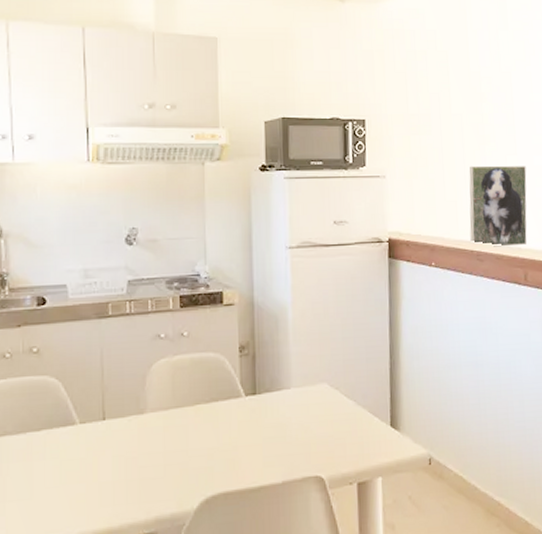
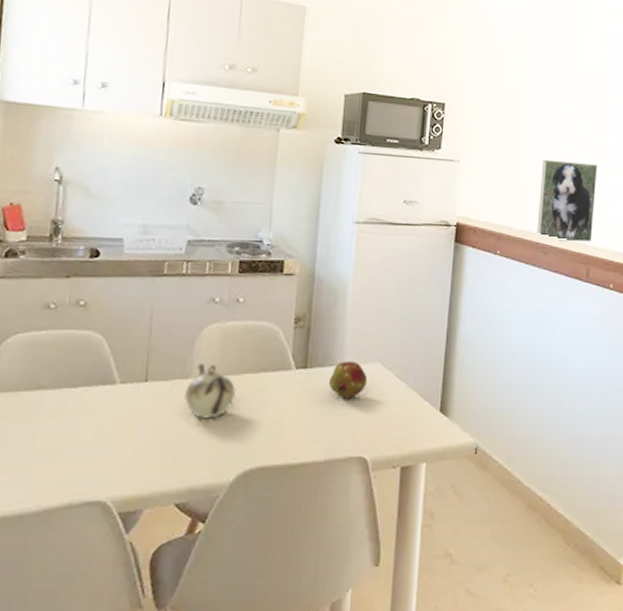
teapot: none [141,398,190,451] -> present [183,364,236,419]
fruit: none [279,384,317,421] -> present [329,361,368,399]

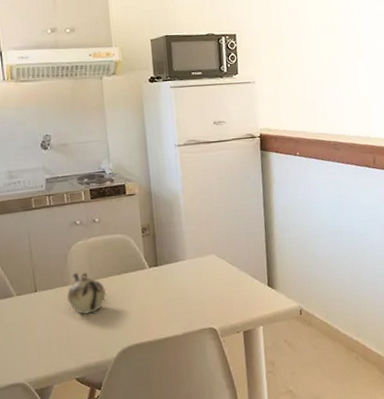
fruit: present [329,361,368,399] -> none [177,256,207,286]
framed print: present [537,159,598,242] -> none [325,68,375,137]

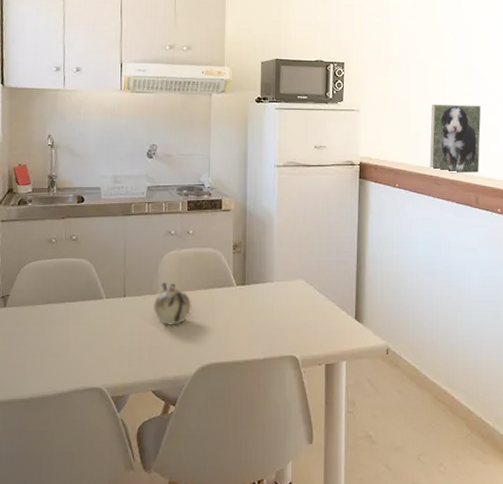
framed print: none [325,68,375,137] -> present [429,104,481,174]

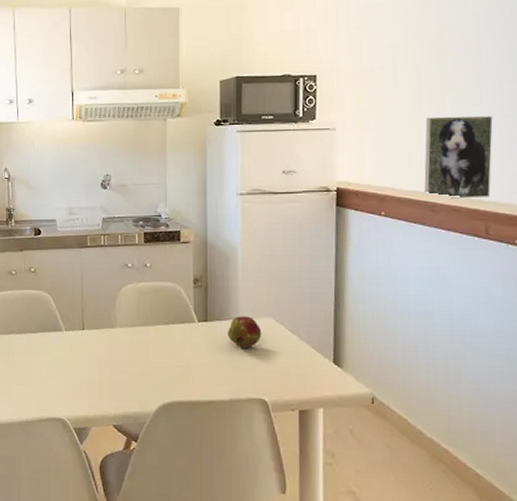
teapot: present [153,282,191,325] -> none [111,316,151,361]
fruit: none [264,279,294,309] -> present [228,316,262,348]

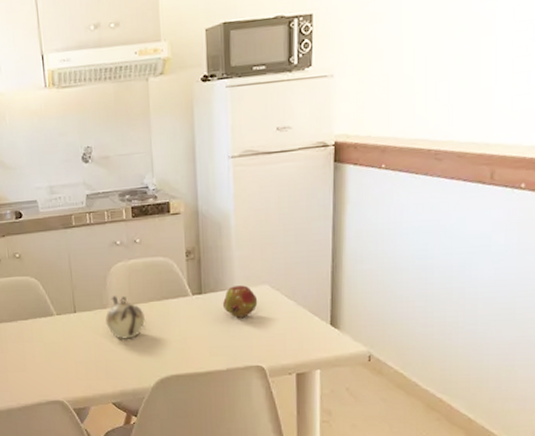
teapot: none [111,316,151,361] -> present [105,296,145,339]
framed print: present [424,116,493,199] -> none [428,47,505,144]

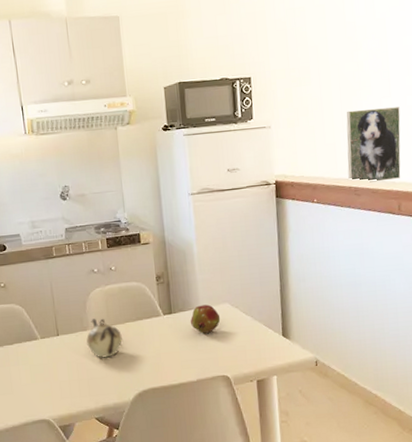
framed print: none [428,47,505,144] -> present [346,107,401,183]

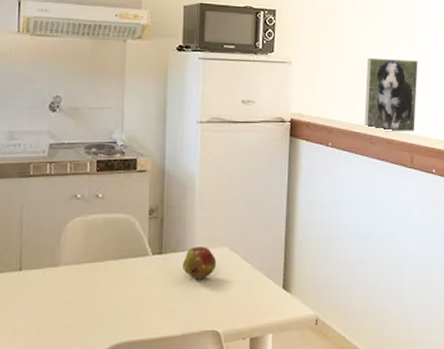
teapot: present [86,318,122,358] -> none [54,253,100,302]

